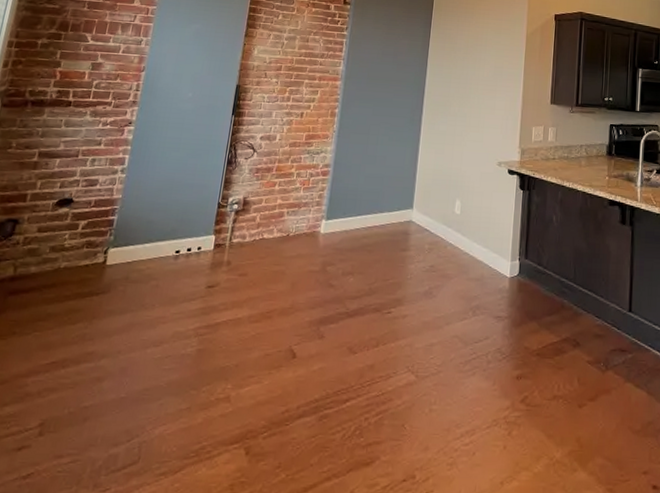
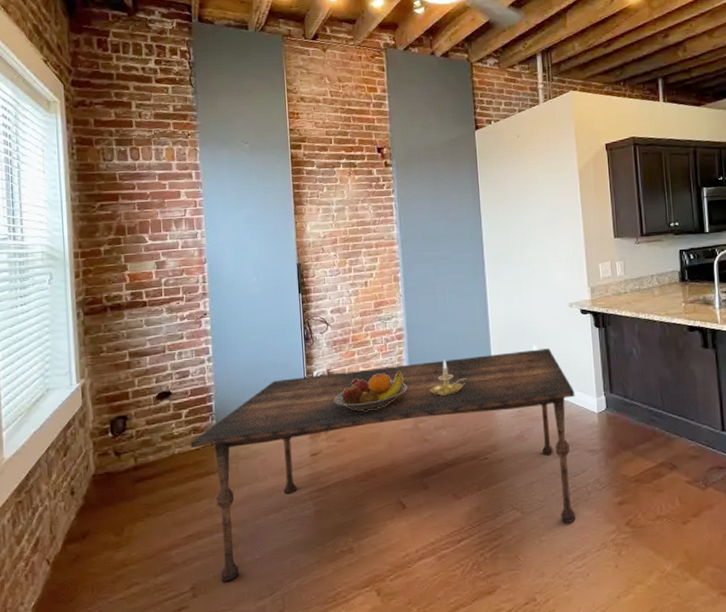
dining table: none [76,201,491,421] -> present [191,348,576,582]
fruit bowl: none [245,209,322,246] -> present [335,372,406,411]
candle holder: none [345,202,385,240] -> present [430,359,467,396]

